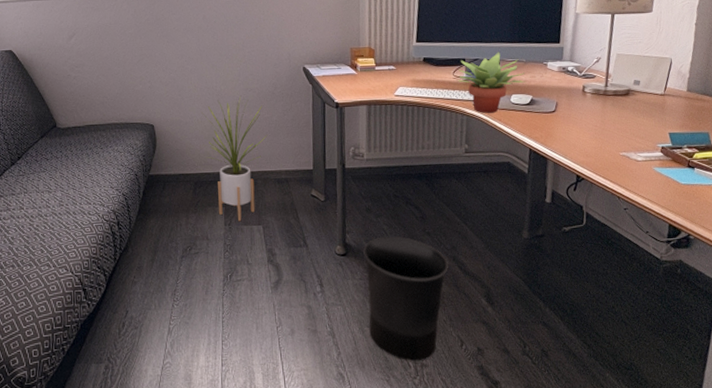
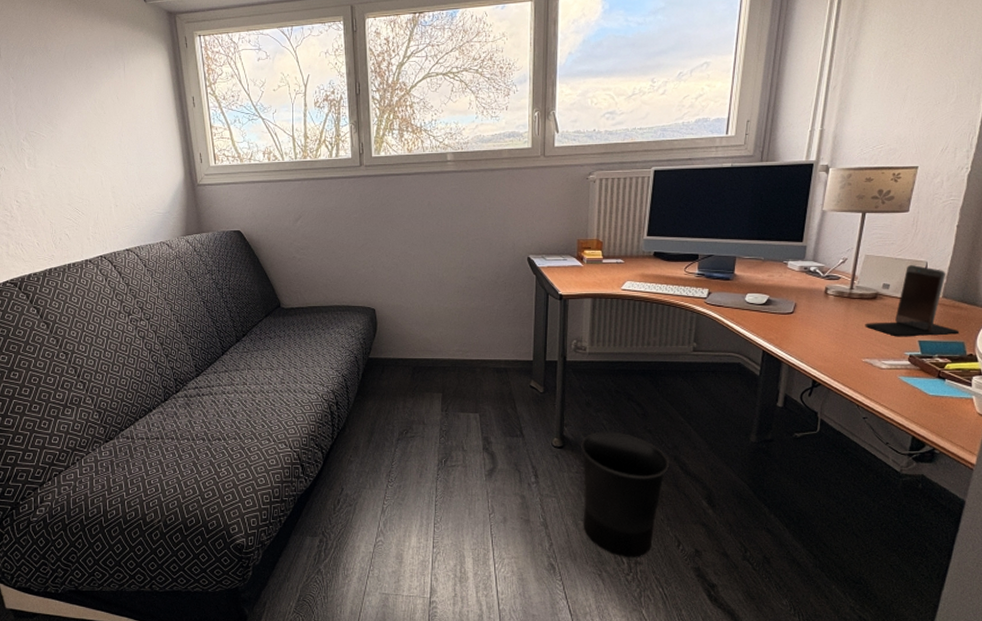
house plant: present [202,95,267,222] -> none [423,283,488,409]
succulent plant: present [457,52,526,113] -> none [688,249,763,311]
phone stand: none [620,62,704,129] -> present [865,265,960,336]

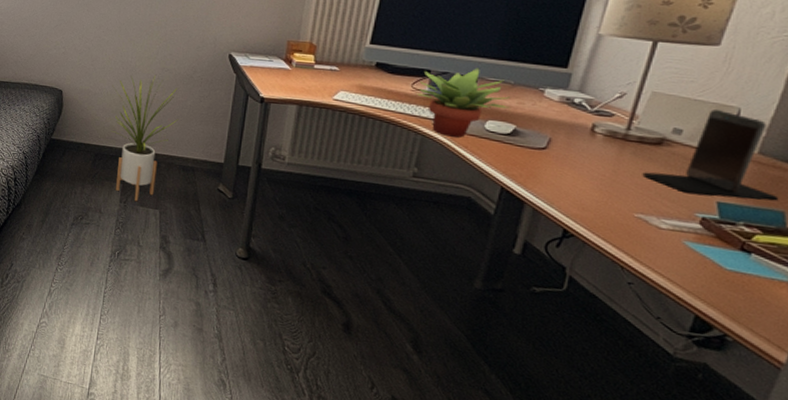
house plant: none [423,283,488,409] -> present [111,74,178,202]
waste bin: present [581,431,669,557] -> none [262,249,370,391]
succulent plant: none [688,249,763,311] -> present [415,68,511,138]

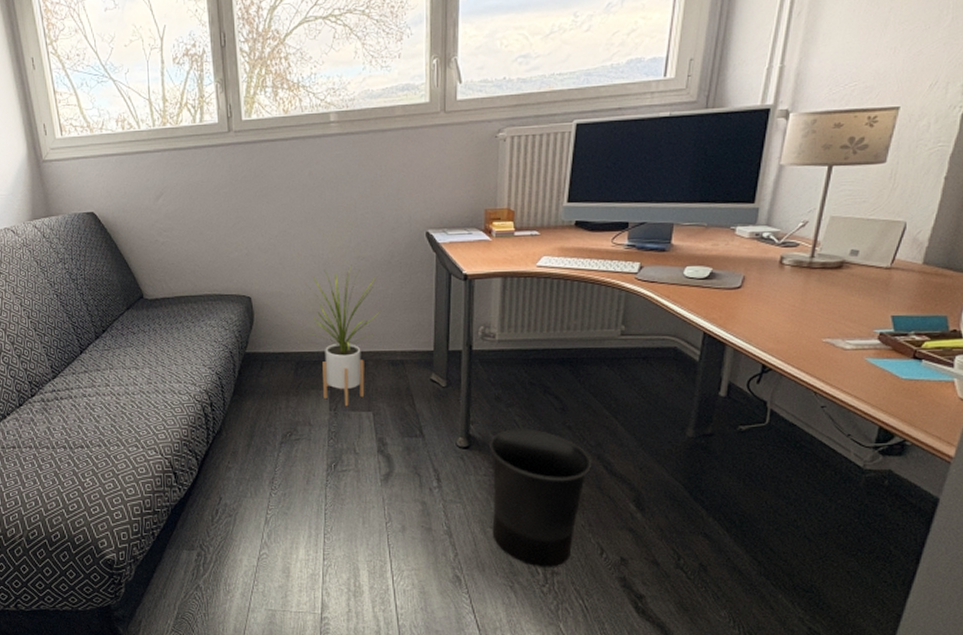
waste bin: none [262,249,370,391] -> present [490,428,591,567]
succulent plant: present [415,68,511,138] -> none [616,214,705,289]
phone stand: present [642,110,779,201] -> none [827,226,942,311]

